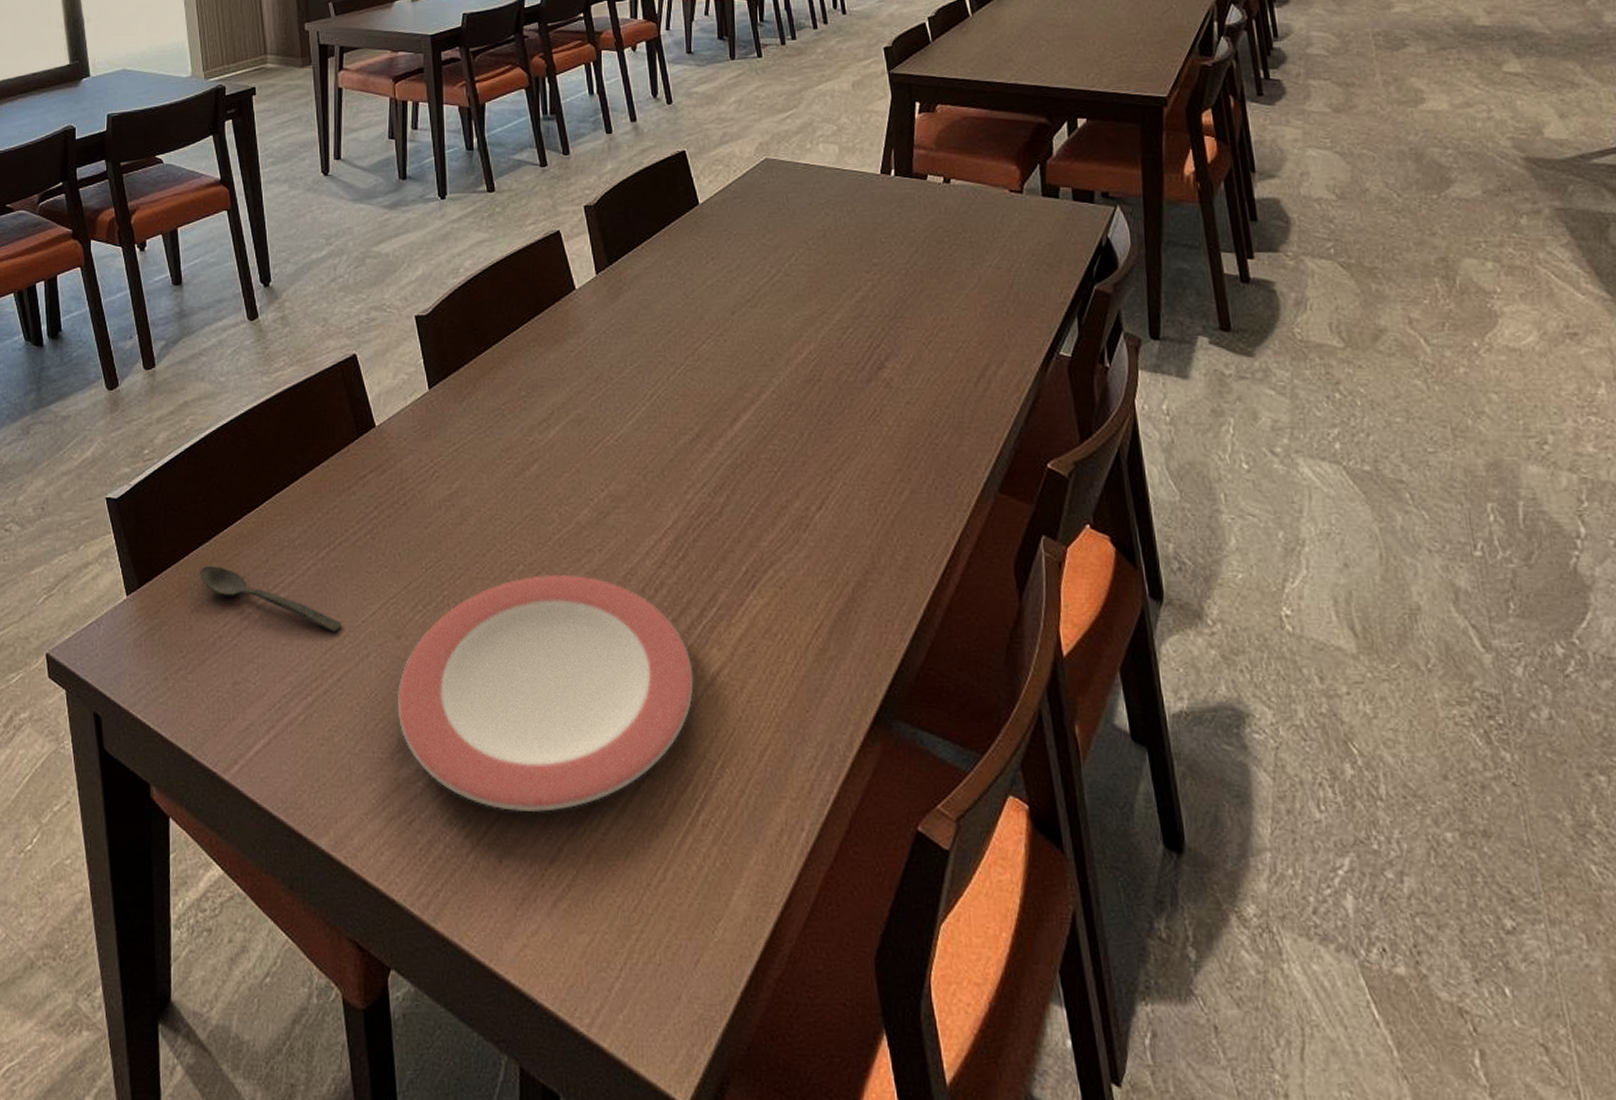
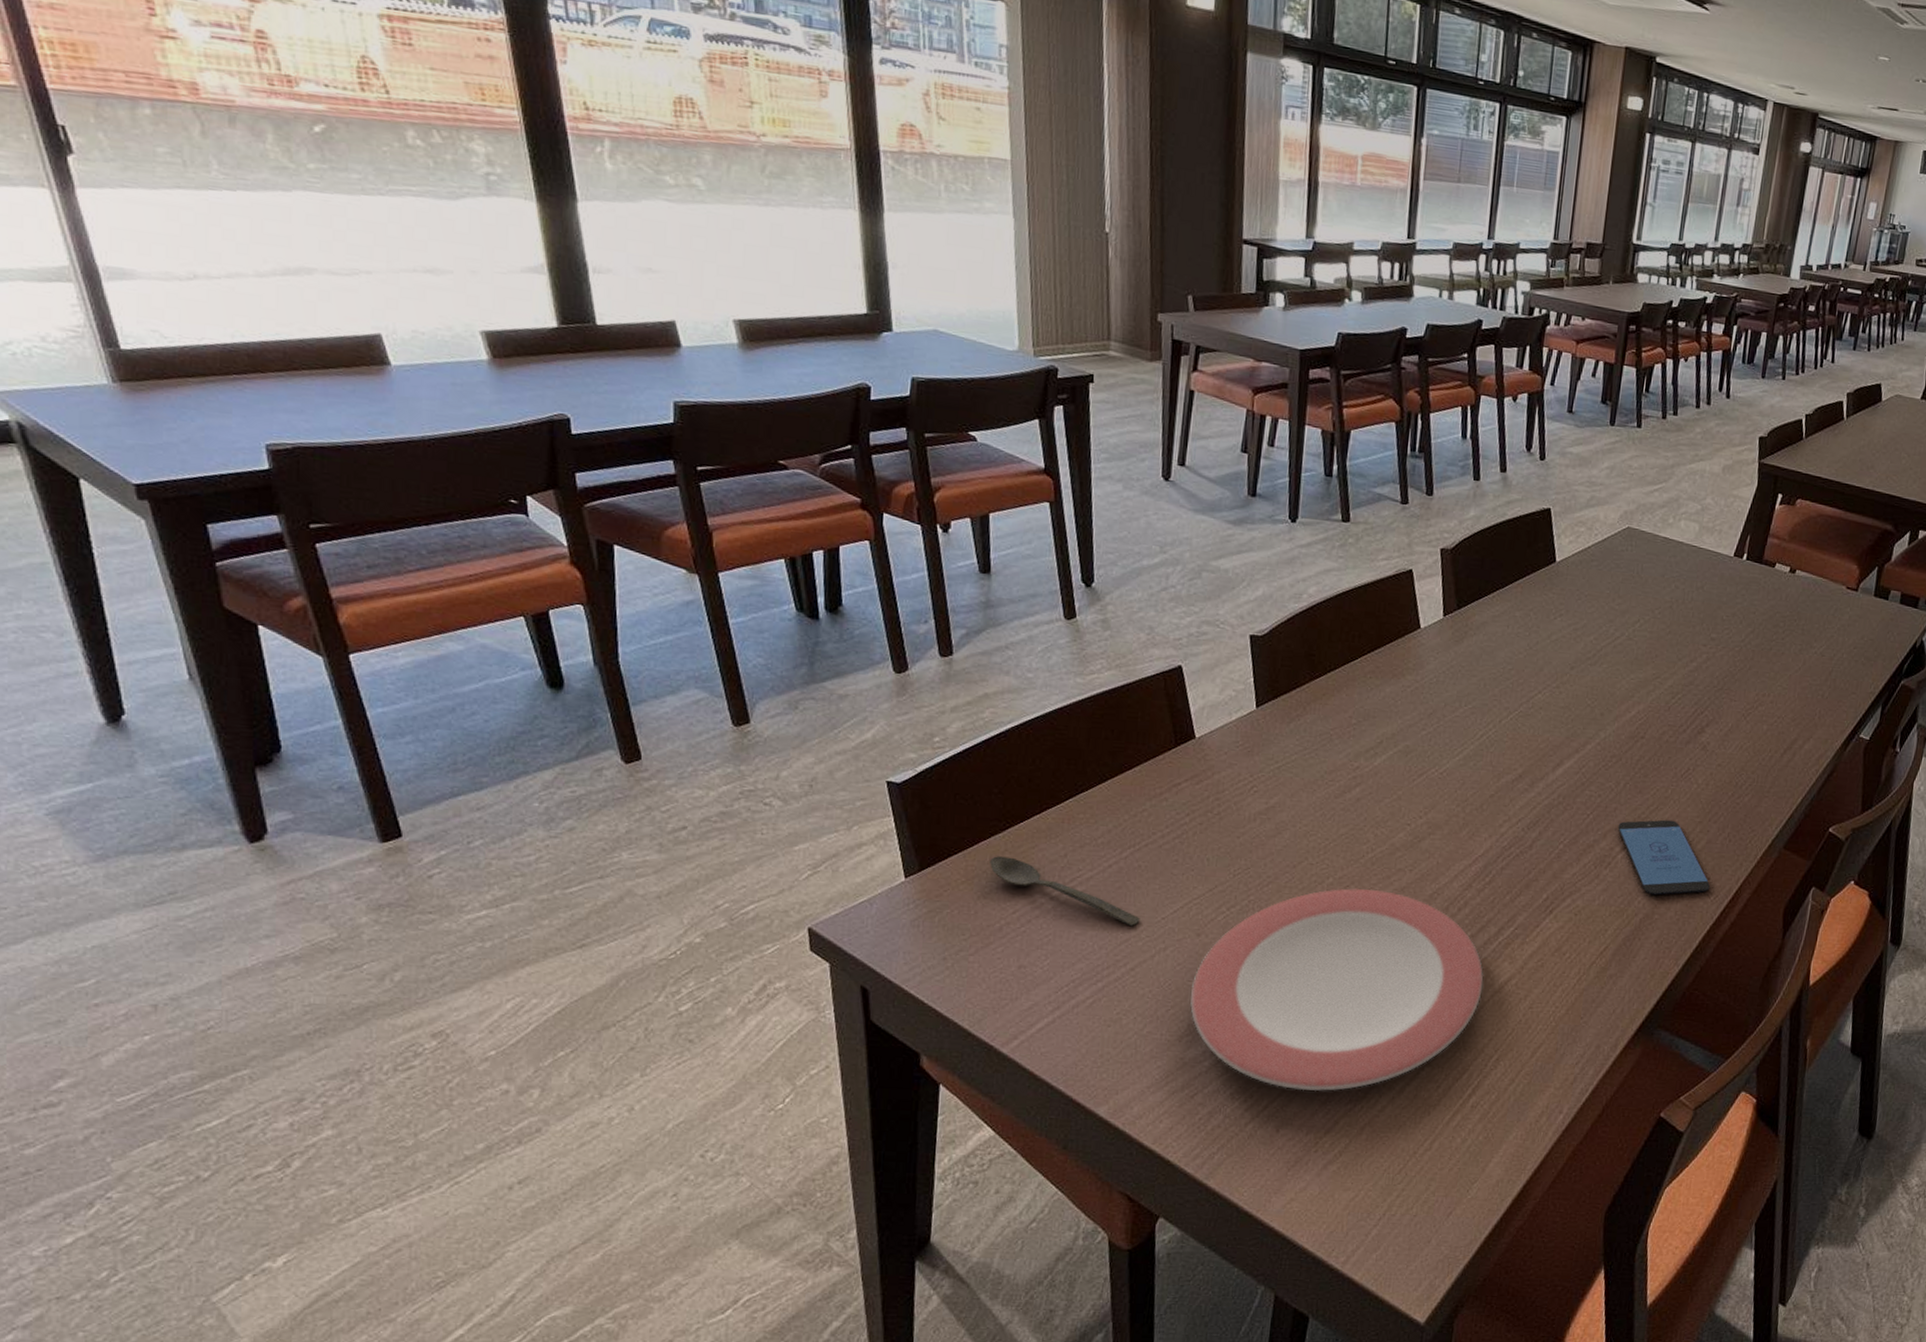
smartphone: none [809,470,924,559] -> present [1618,819,1710,895]

